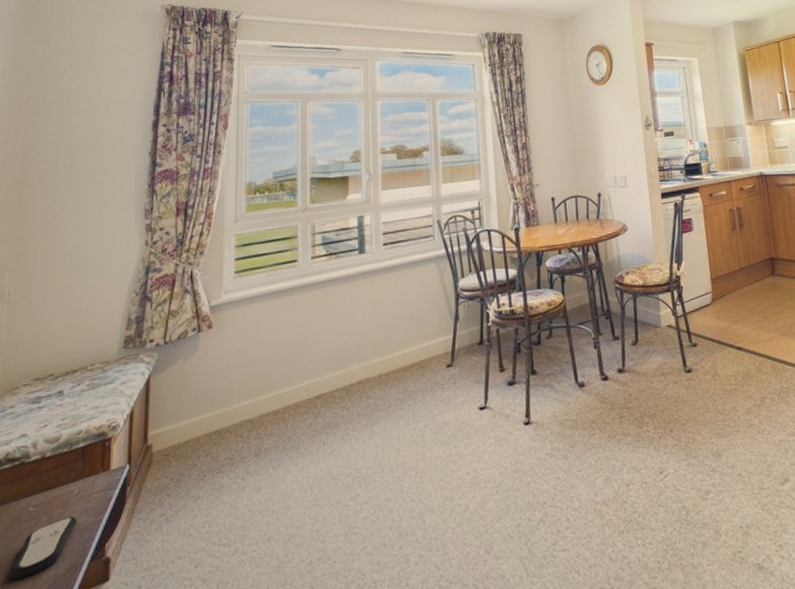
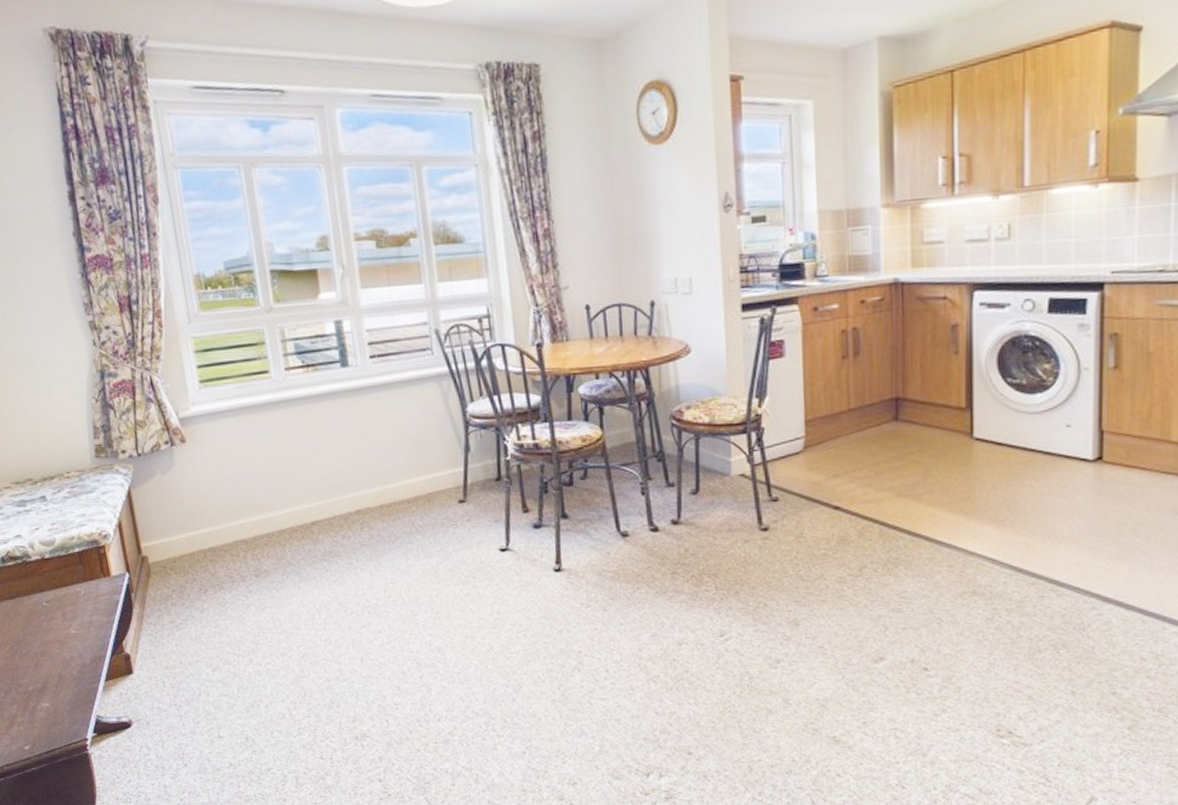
remote control: present [10,516,77,581] -> none [40,614,91,664]

